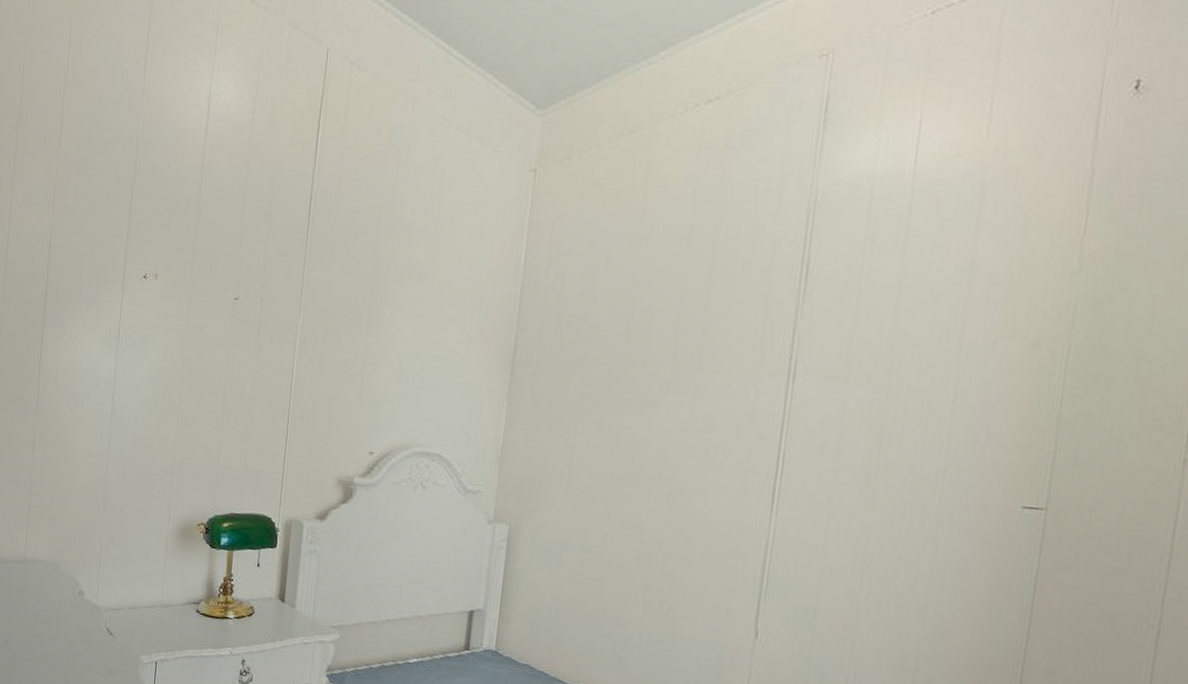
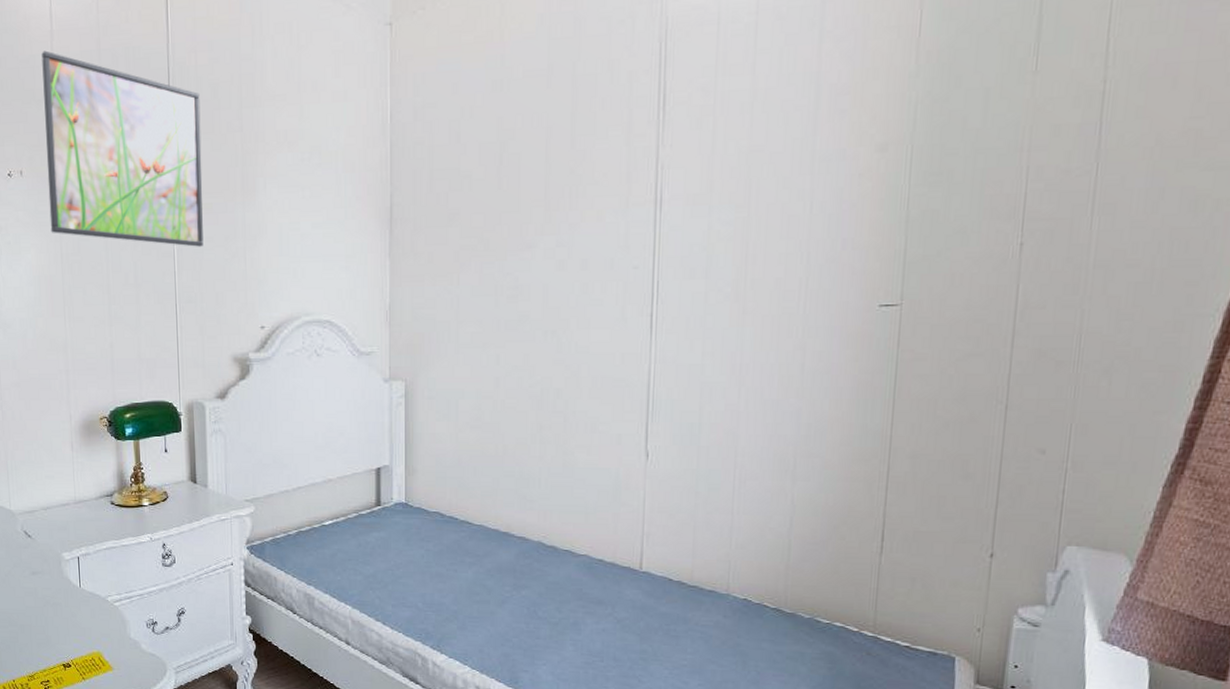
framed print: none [176,163,339,367] -> present [41,50,203,247]

